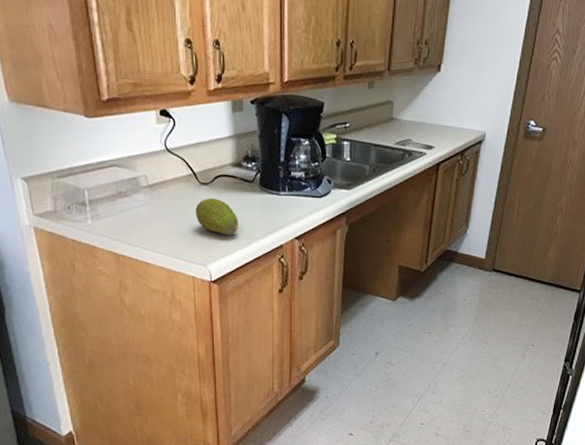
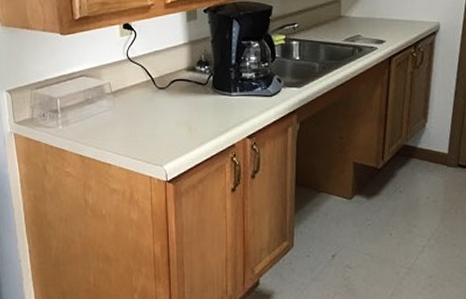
fruit: present [195,197,238,236] -> none [153,101,193,136]

